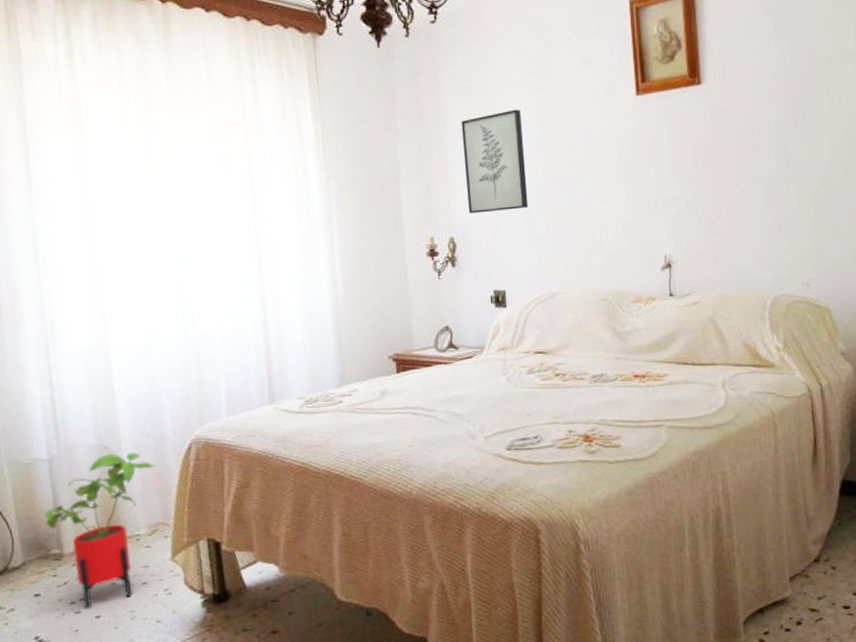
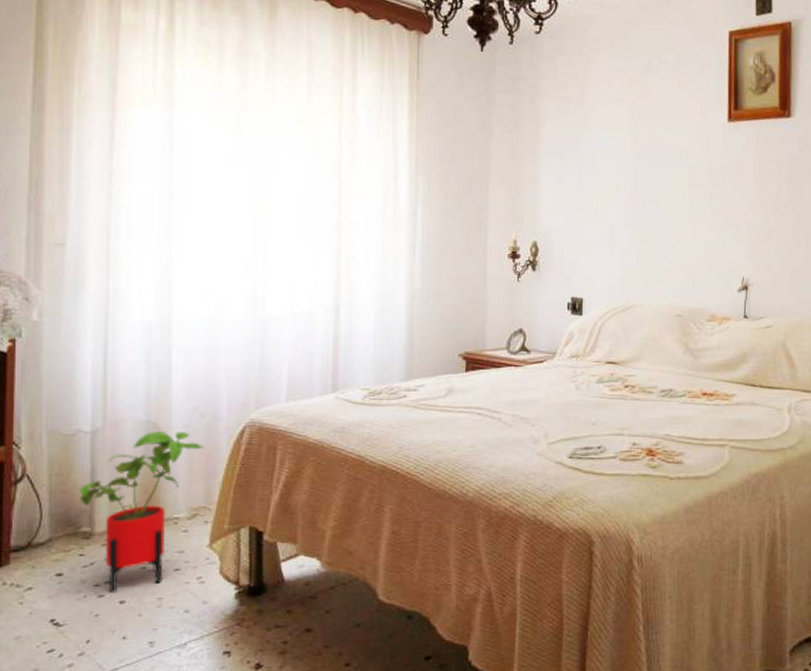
wall art: present [461,109,529,214] -> none [554,123,615,221]

